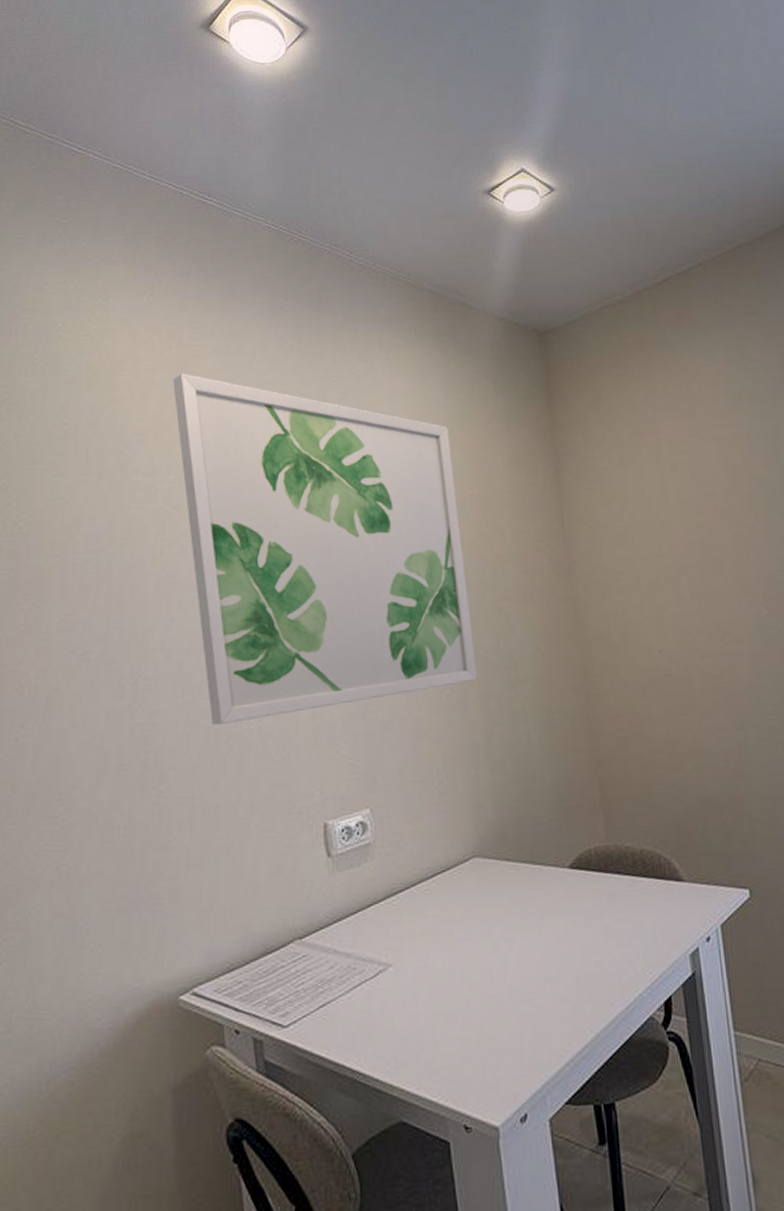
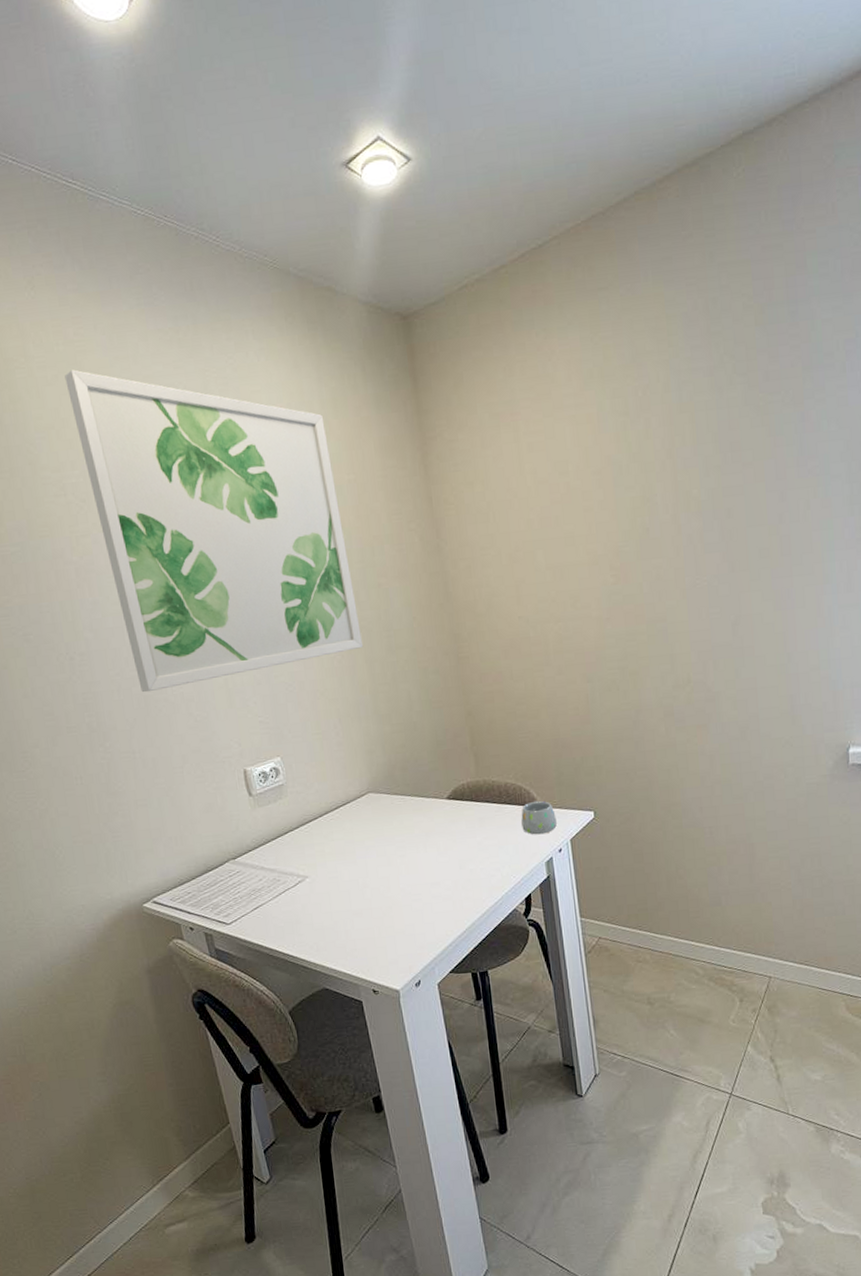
mug: none [660,873,704,918] -> present [521,801,557,835]

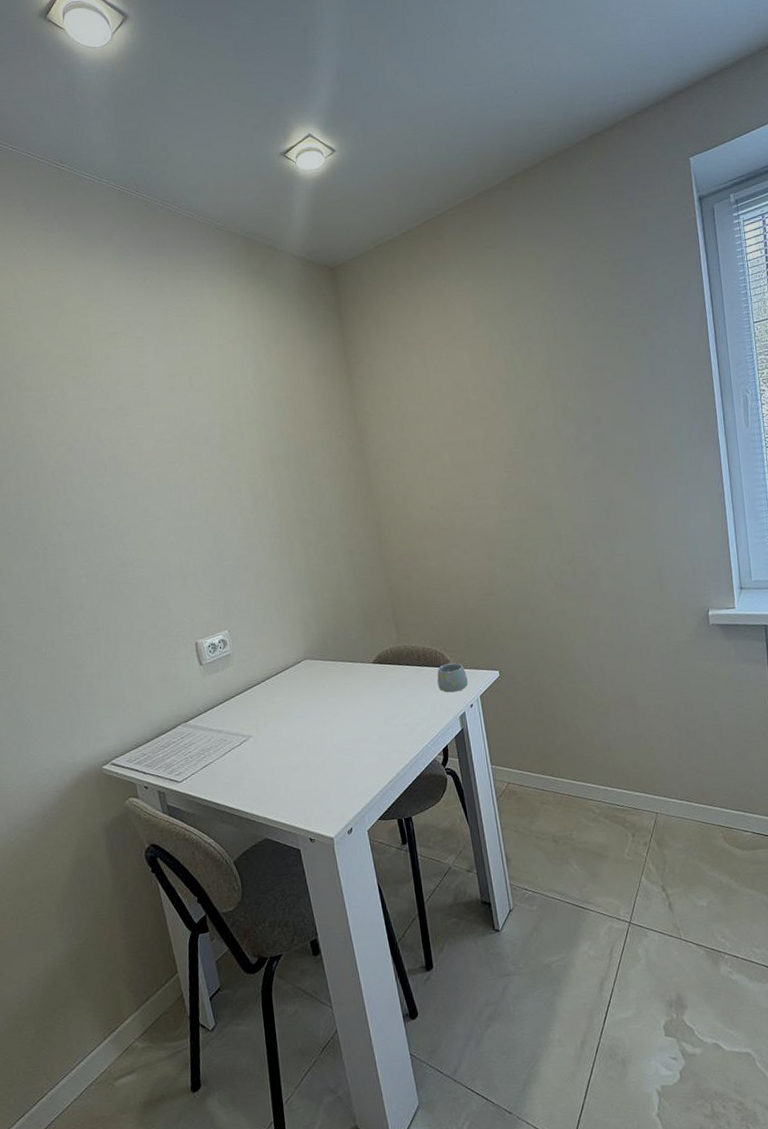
wall art: present [64,369,364,692] -> none [49,309,300,576]

